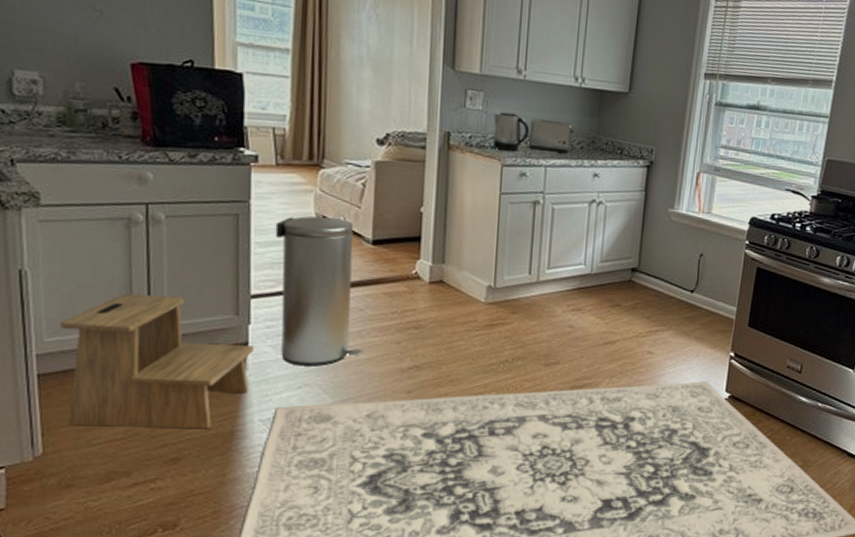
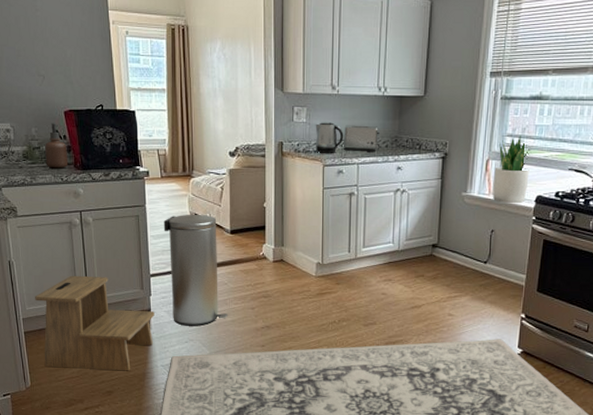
soap dispenser: none [94,78,132,143] -> present [45,123,67,169]
planter: none [703,148,747,226] -> present [492,136,532,204]

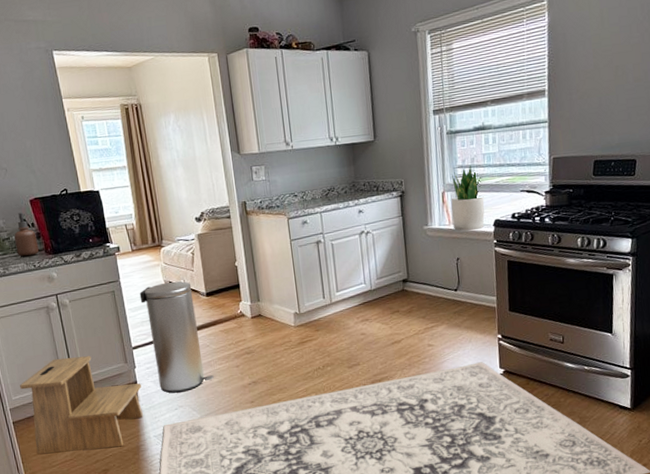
kettle: present [315,121,344,153] -> none [274,176,304,207]
toaster: present [343,125,380,151] -> none [303,174,337,202]

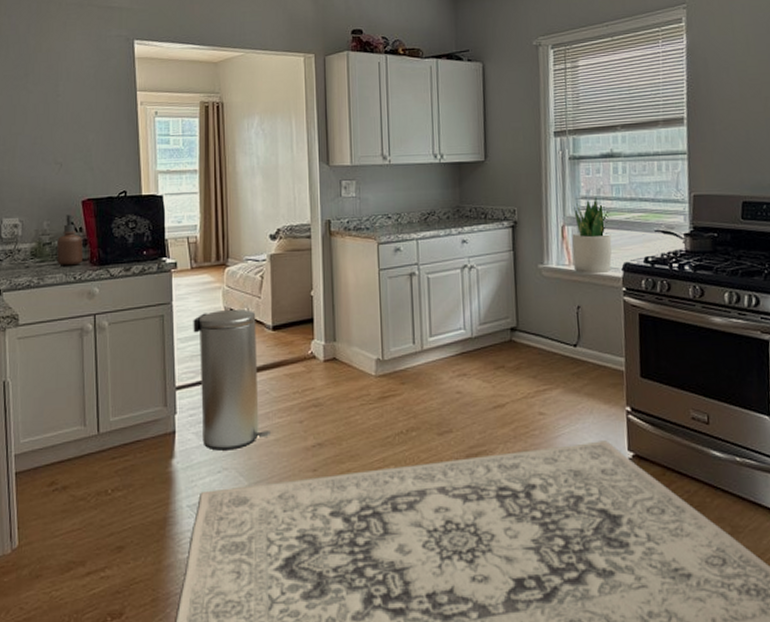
step stool: present [20,356,143,454] -> none [32,393,180,518]

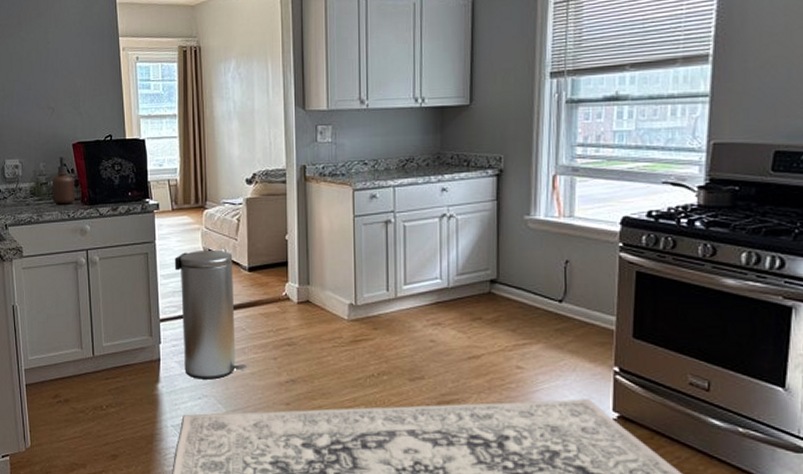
planter: present [572,197,612,275] -> none [563,145,611,228]

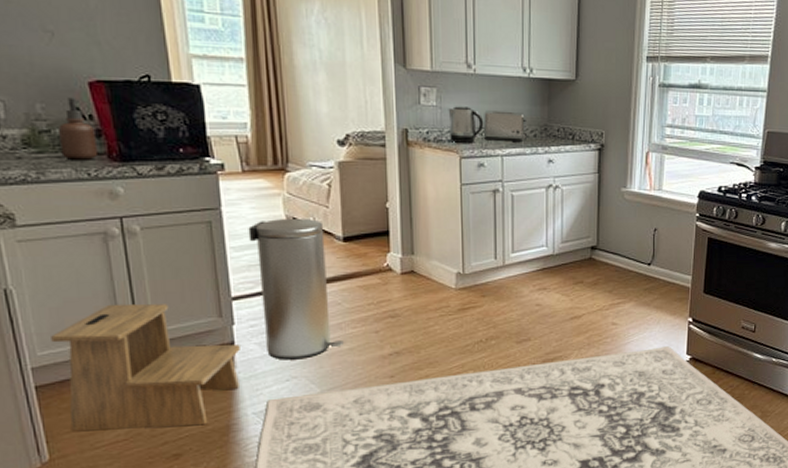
step stool: none [38,320,164,432] -> present [51,303,240,431]
kettle: none [342,139,376,176] -> present [448,105,484,143]
toaster: none [375,141,418,172] -> present [483,110,526,141]

